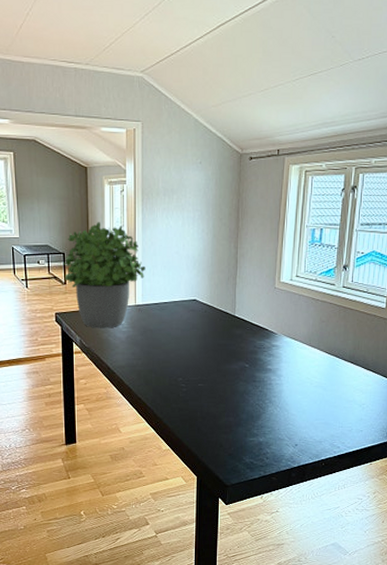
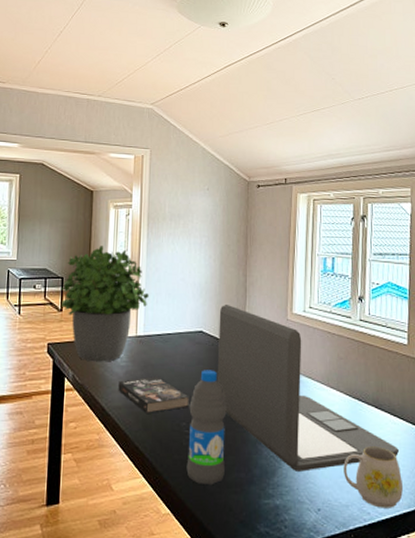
book: none [121,340,185,371] -> present [118,377,189,413]
water bottle: none [183,333,218,428] -> present [186,370,227,486]
laptop: none [209,275,370,416] -> present [217,305,400,472]
mug: none [319,395,370,443] -> present [343,446,403,508]

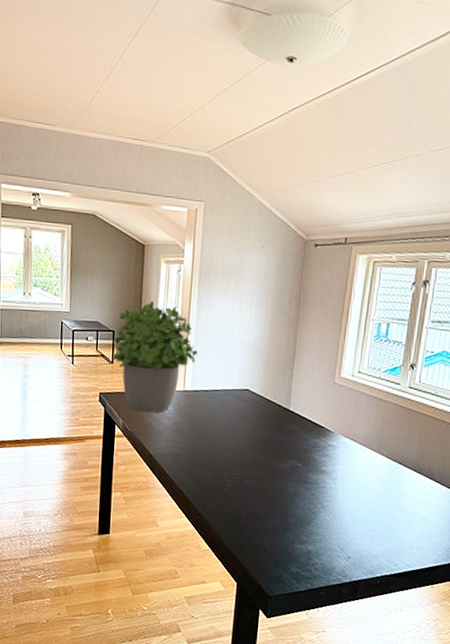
book: present [118,377,189,413] -> none [165,429,233,462]
water bottle: present [186,370,227,486] -> none [226,426,268,529]
laptop: present [217,305,400,472] -> none [260,365,434,524]
mug: present [343,446,403,508] -> none [376,506,433,562]

